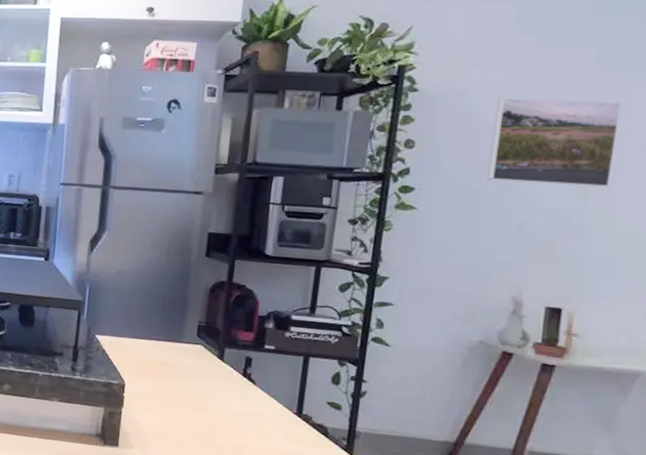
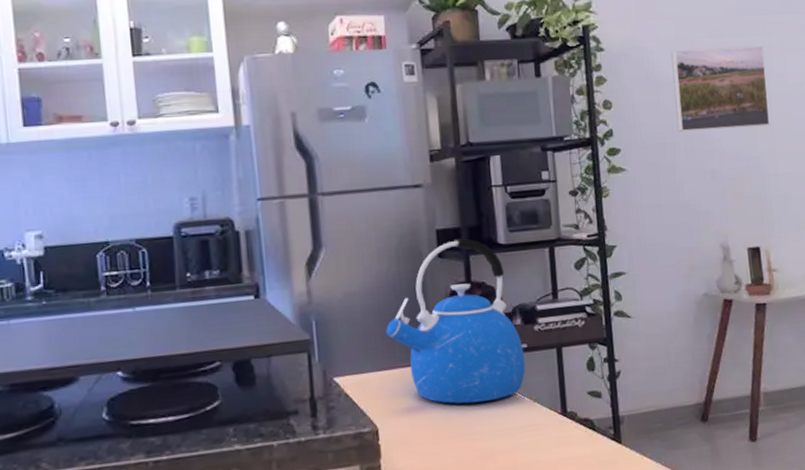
kettle: none [147,243,271,387] -> present [386,238,526,404]

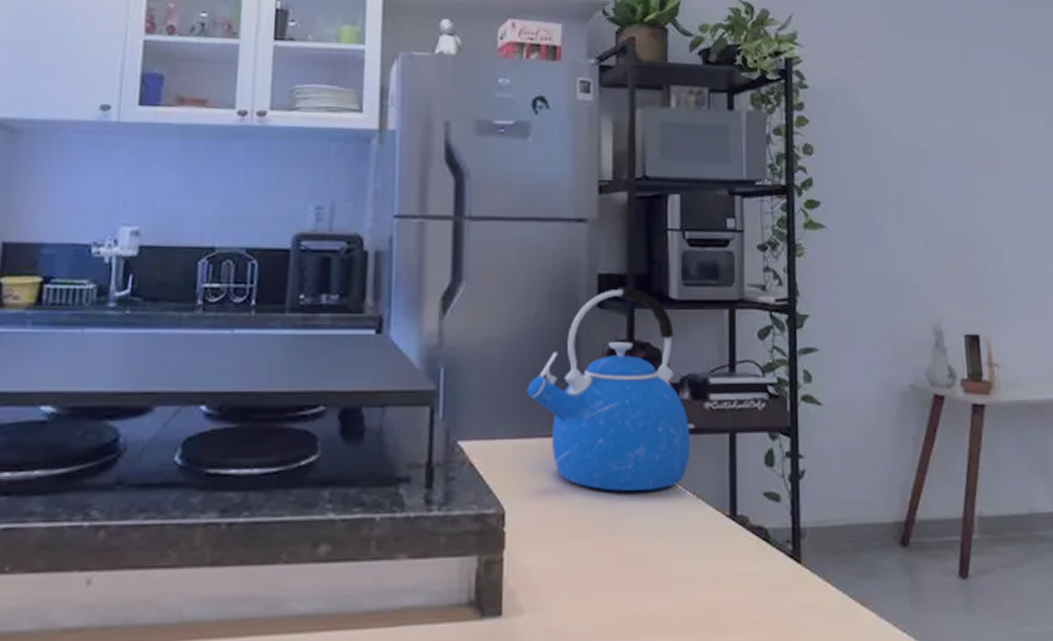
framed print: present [671,45,770,133] -> none [884,95,996,193]

